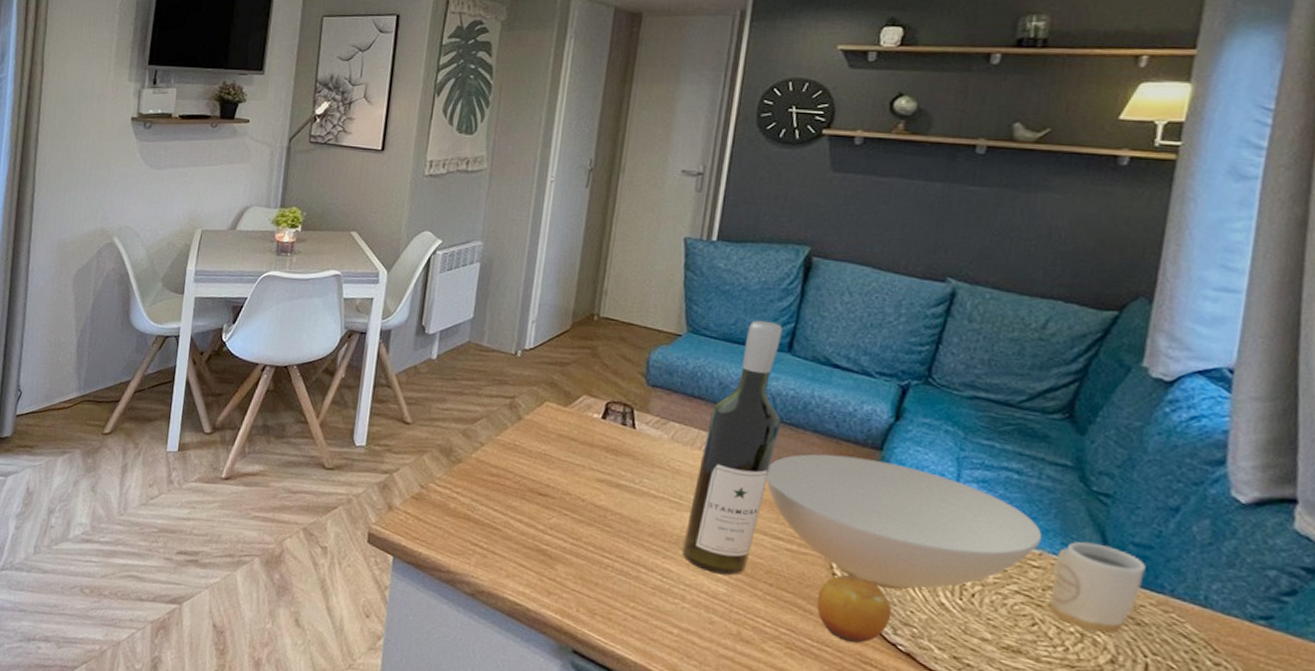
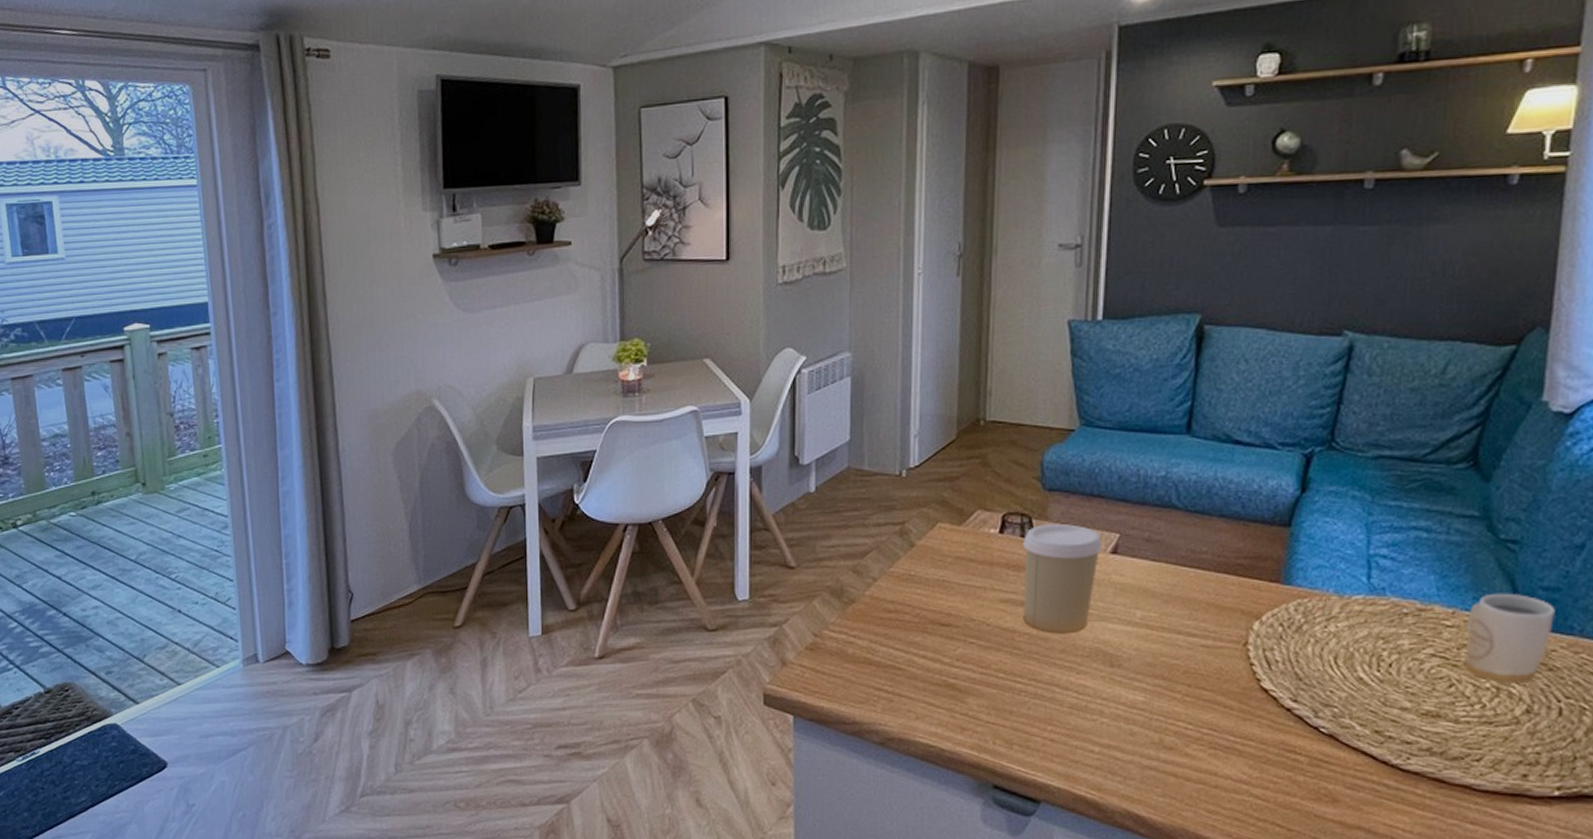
cup: none [616,416,699,520] -> present [1023,524,1103,634]
bottle: present [682,320,783,576] -> none [1096,402,1186,682]
bowl: present [765,453,1043,590] -> none [1175,537,1455,671]
fruit: present [817,574,892,643] -> none [1237,662,1312,732]

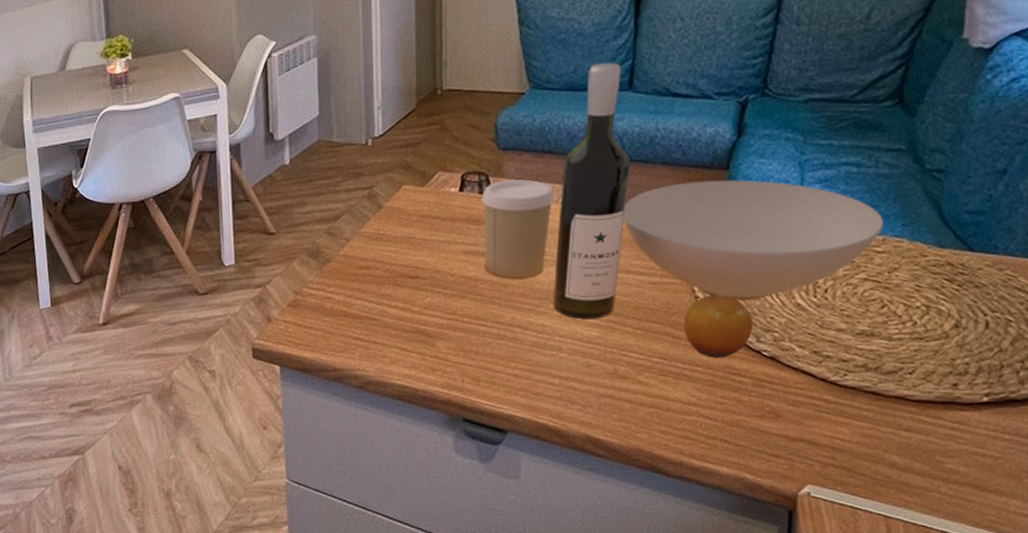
bottle: none [1096,402,1186,682] -> present [553,62,631,320]
bowl: none [1175,537,1455,671] -> present [622,179,884,301]
fruit: none [1237,662,1312,732] -> present [684,294,754,358]
mug: present [1464,593,1555,685] -> none [895,218,980,303]

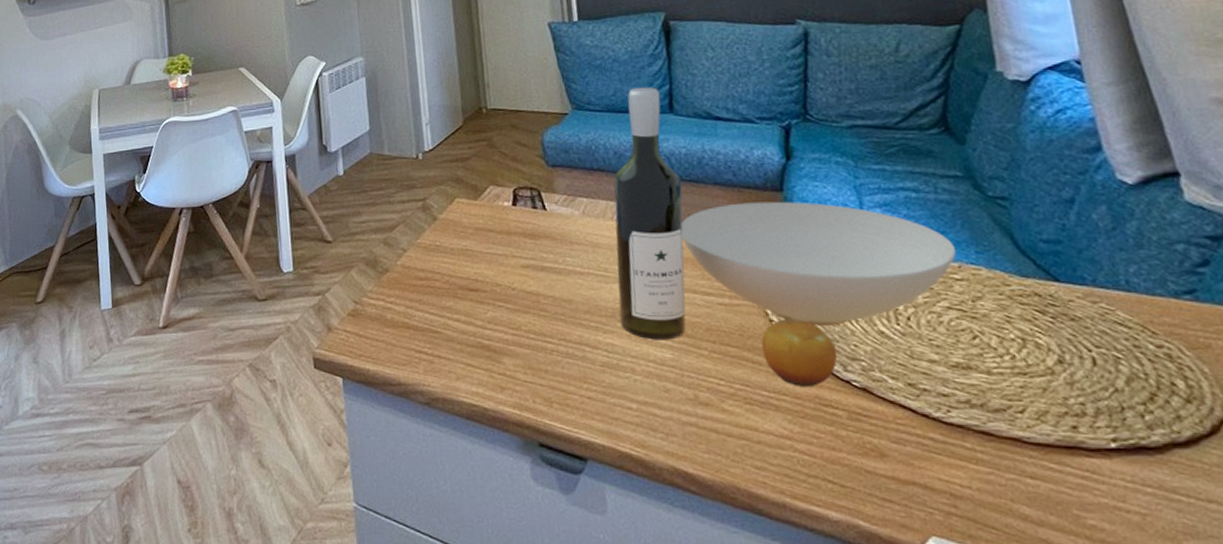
cup: present [482,179,555,280] -> none [535,195,610,296]

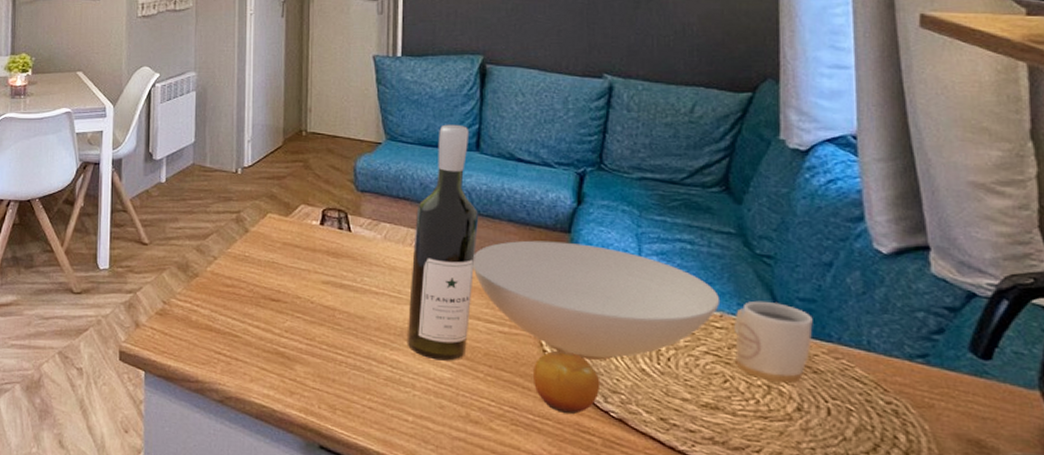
mug: none [975,246,1064,335] -> present [734,300,813,384]

